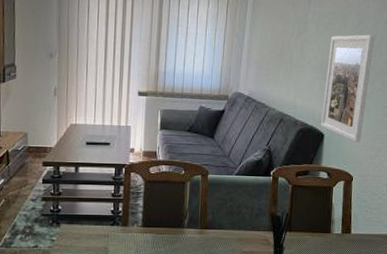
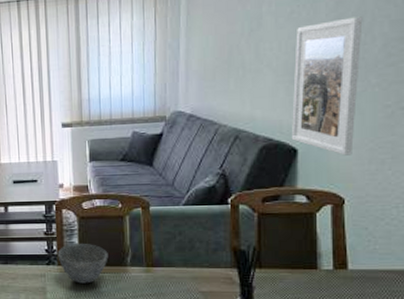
bowl: none [122,206,169,244] -> present [57,244,108,284]

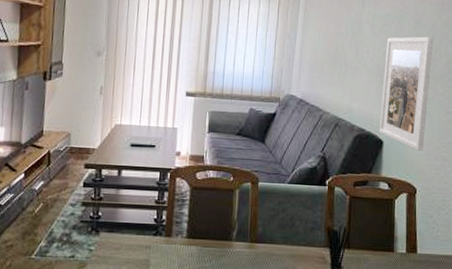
bowl: present [57,244,108,284] -> none [166,215,216,258]

